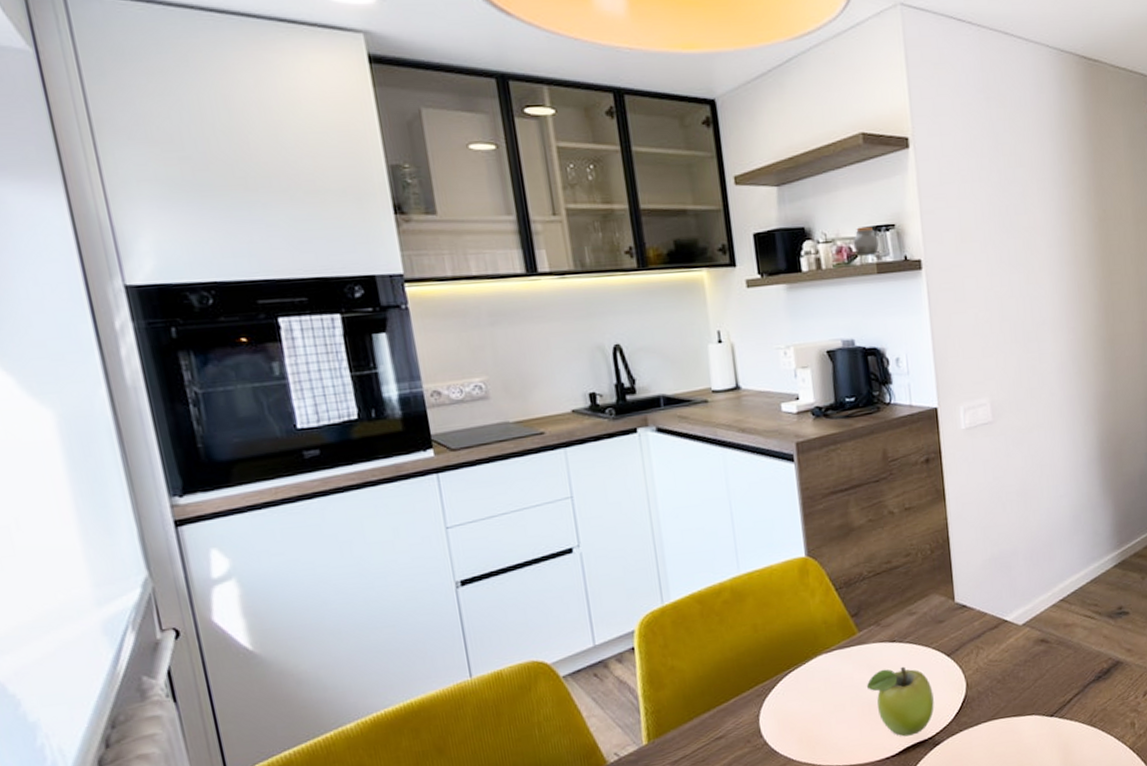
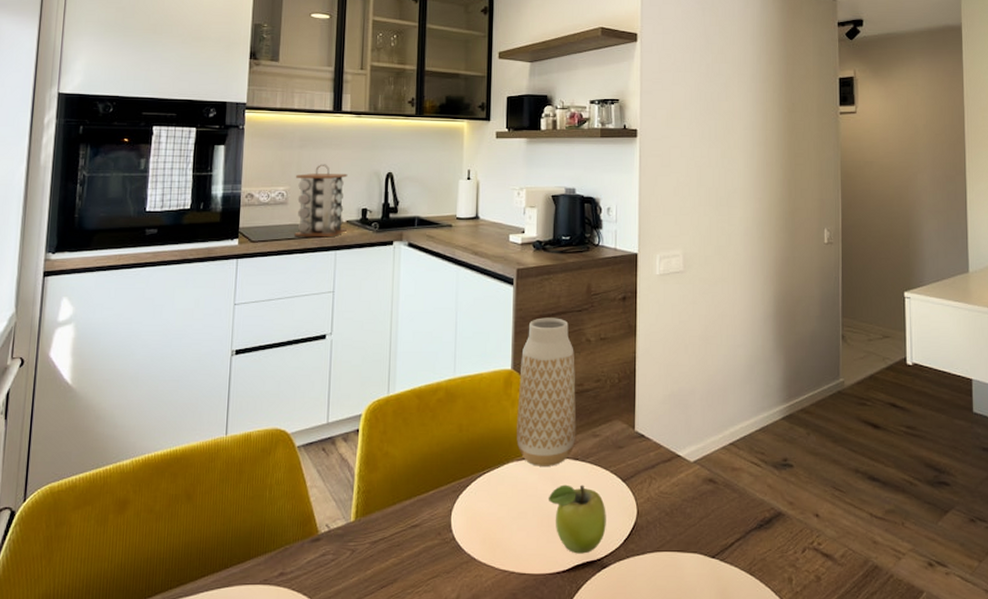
spice rack: none [492,343,574,438] -> present [294,164,348,238]
vase: none [815,492,890,655] -> present [516,317,577,466]
jar: present [853,226,879,257] -> none [584,99,604,123]

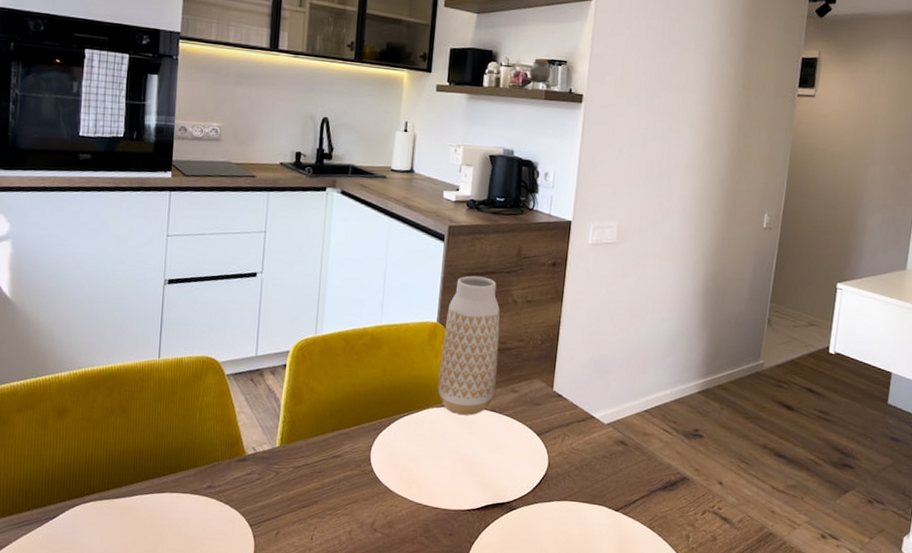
spice rack: present [294,164,348,238] -> none [227,102,283,178]
fruit: present [548,484,606,554] -> none [464,433,519,496]
jar: none [584,99,604,123] -> present [529,58,551,84]

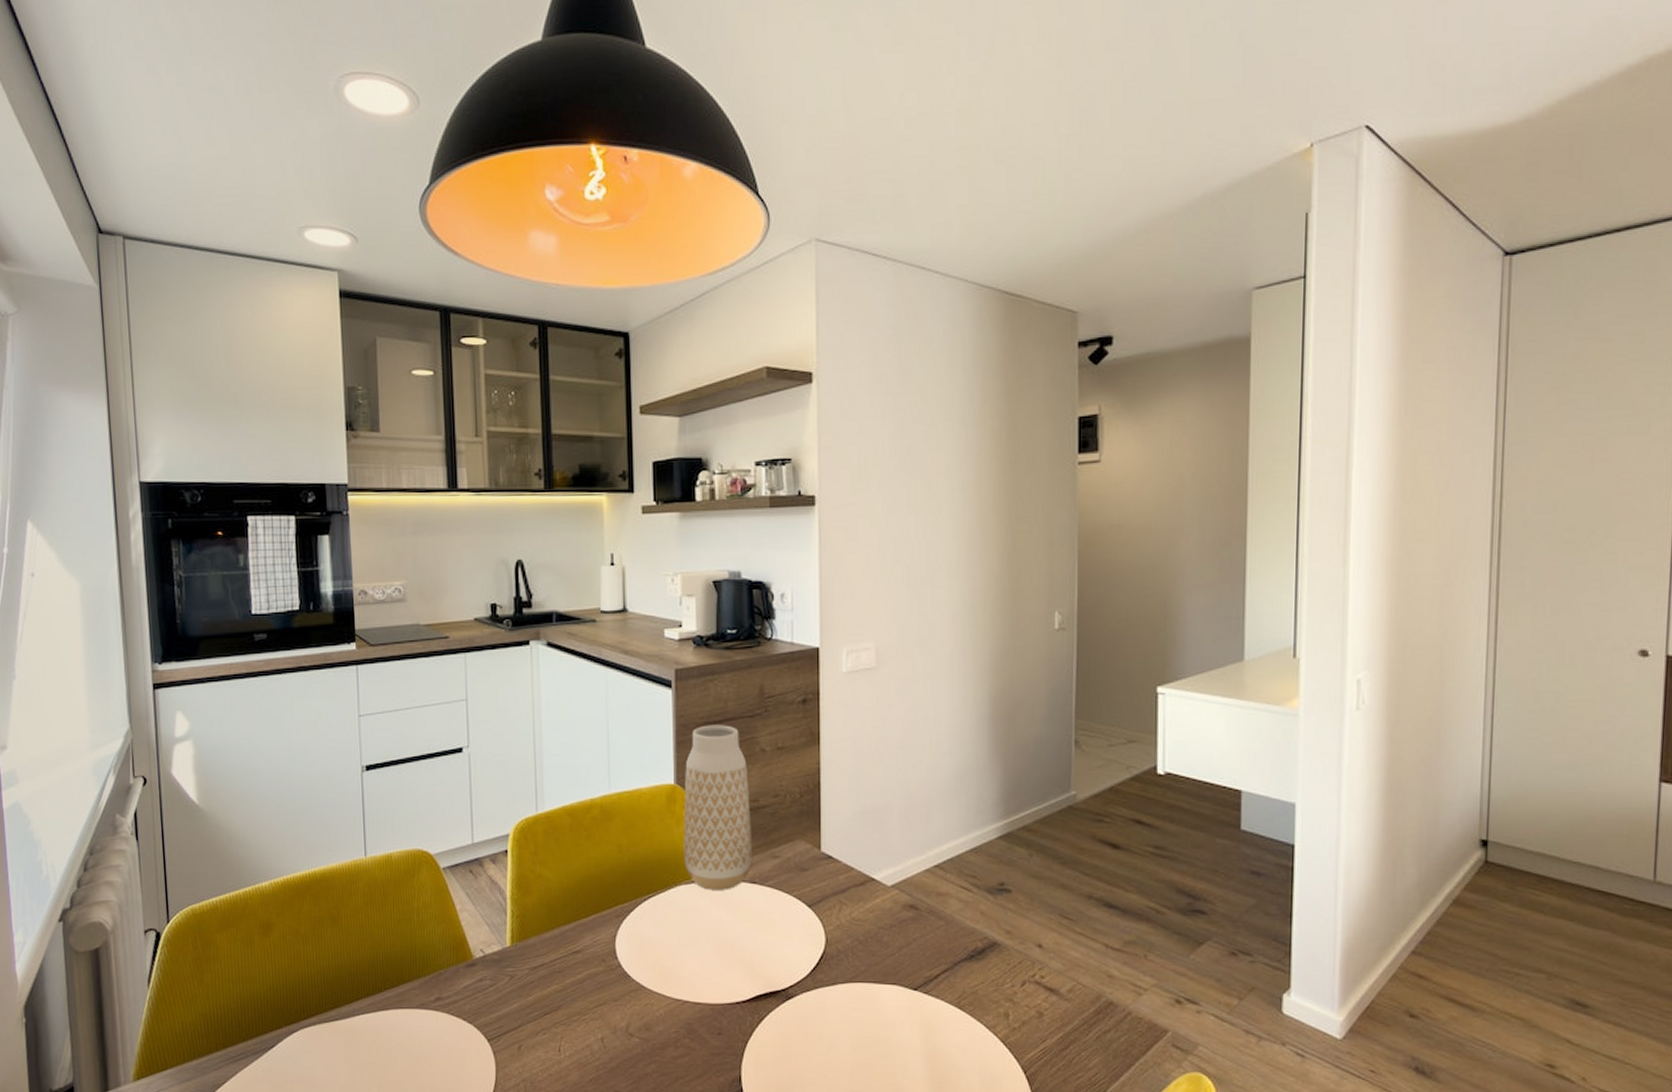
jar: present [529,58,551,84] -> none [748,459,773,490]

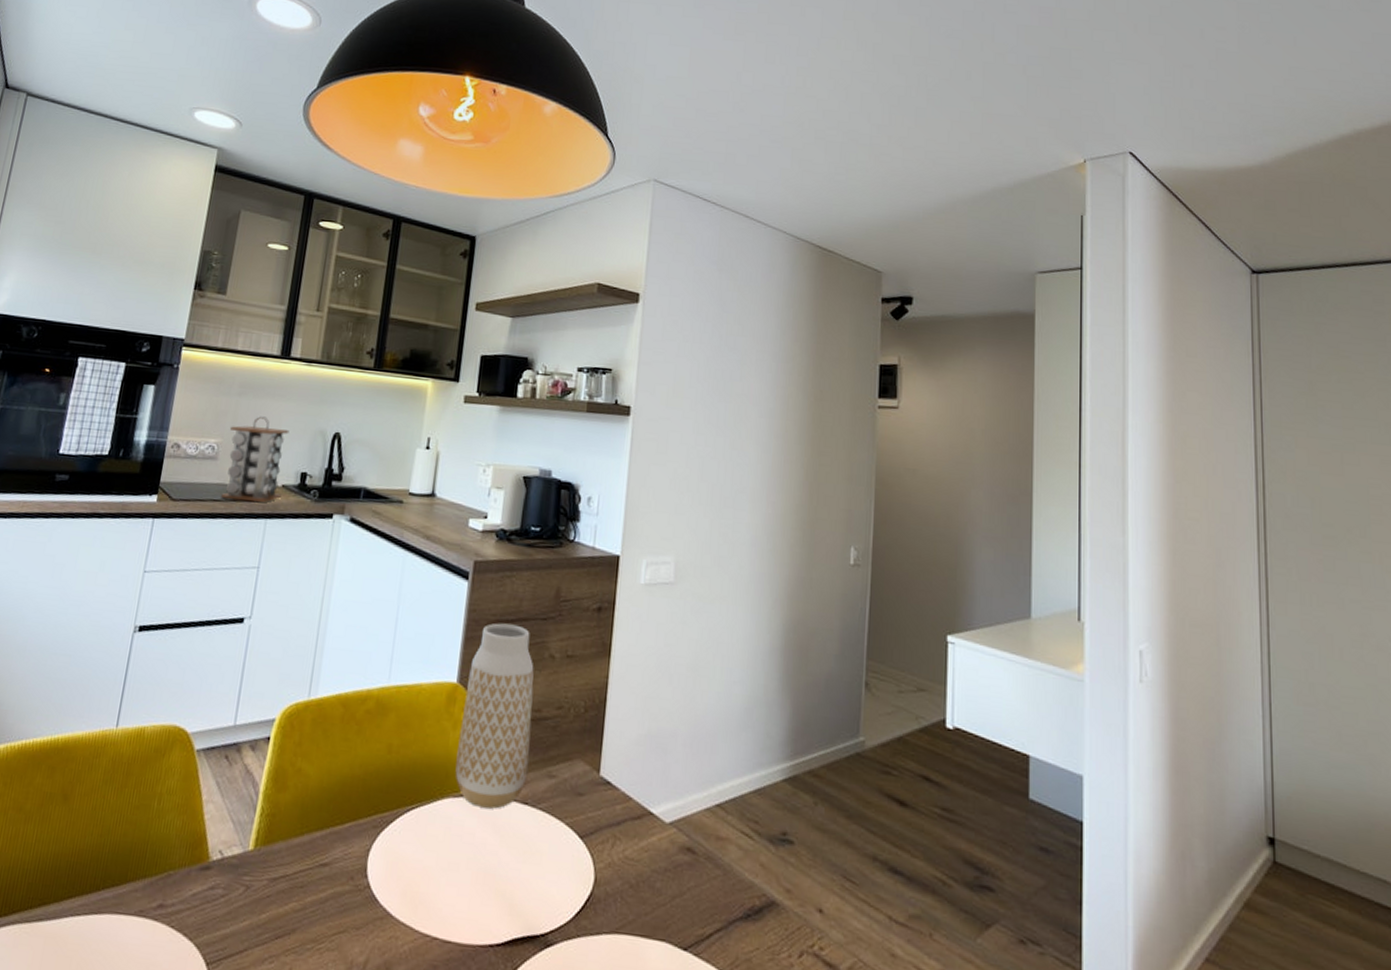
spice rack: none [411,553,475,639] -> present [221,416,290,503]

